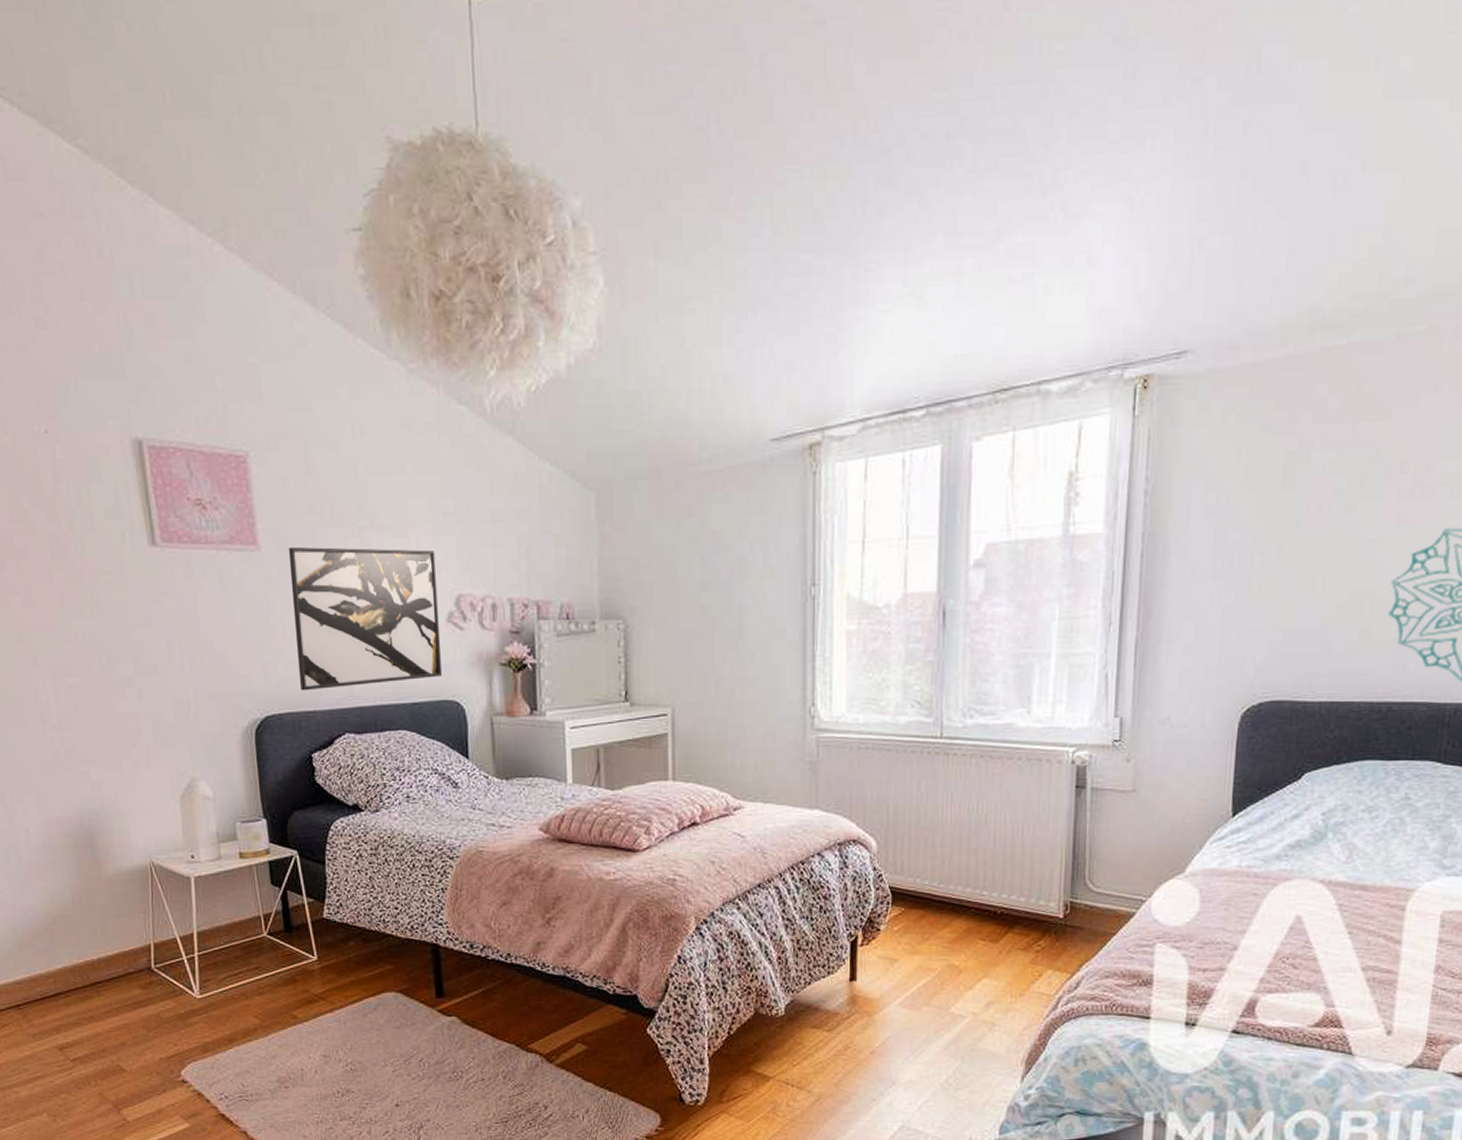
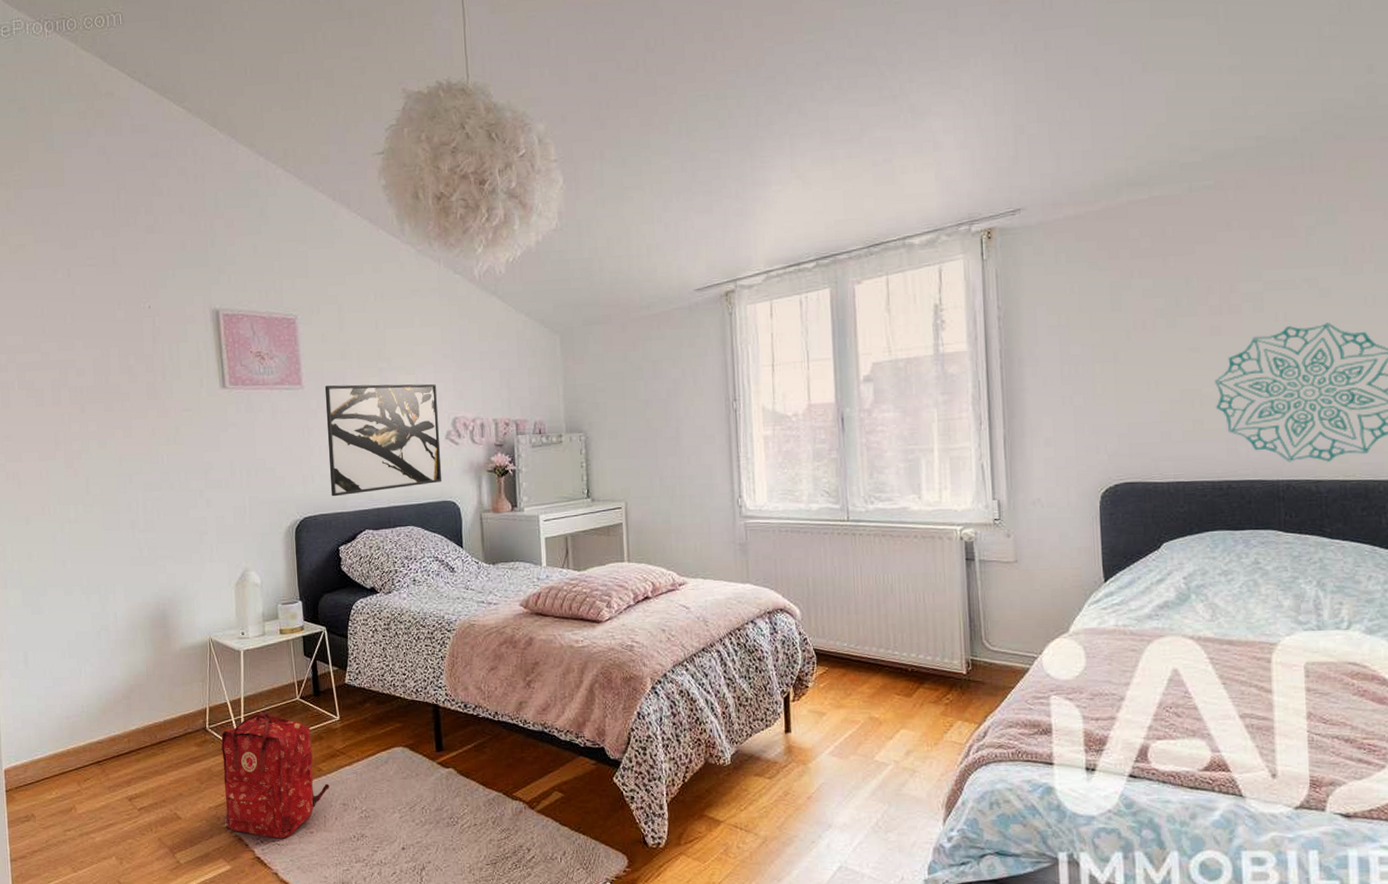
backpack: none [170,948,307,1094] -> present [220,710,330,839]

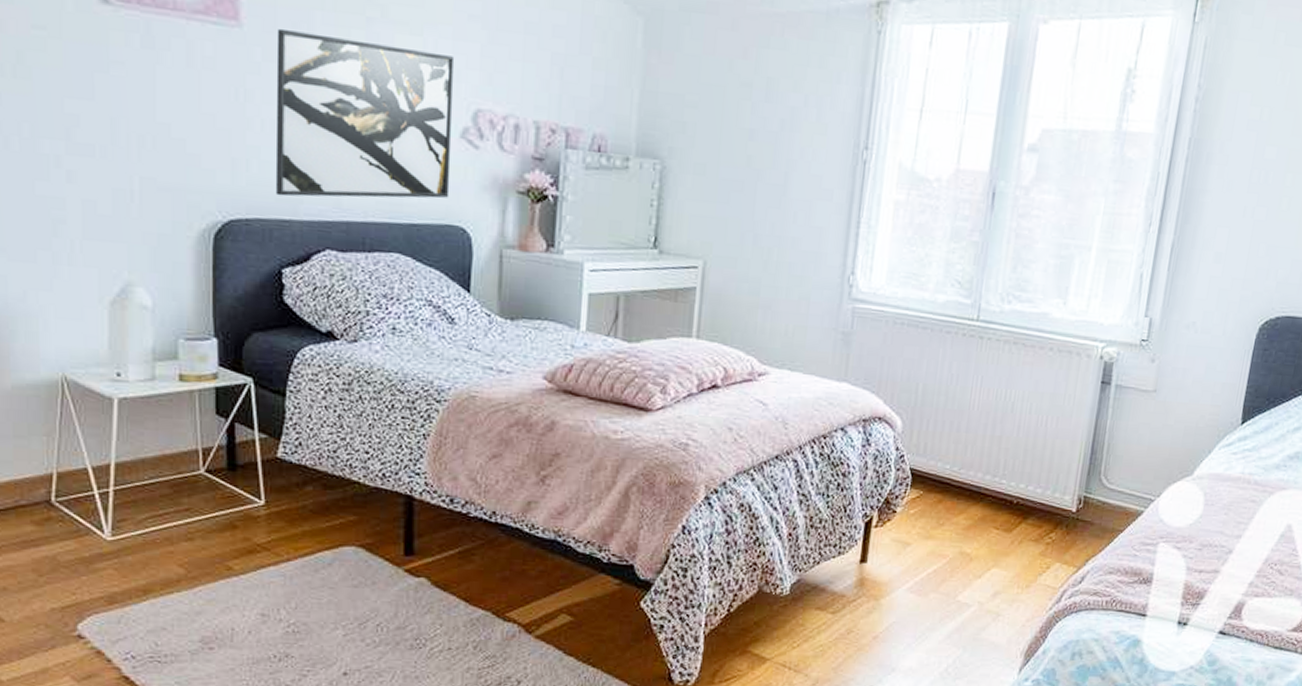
backpack: present [220,710,330,839] -> none [74,484,243,655]

